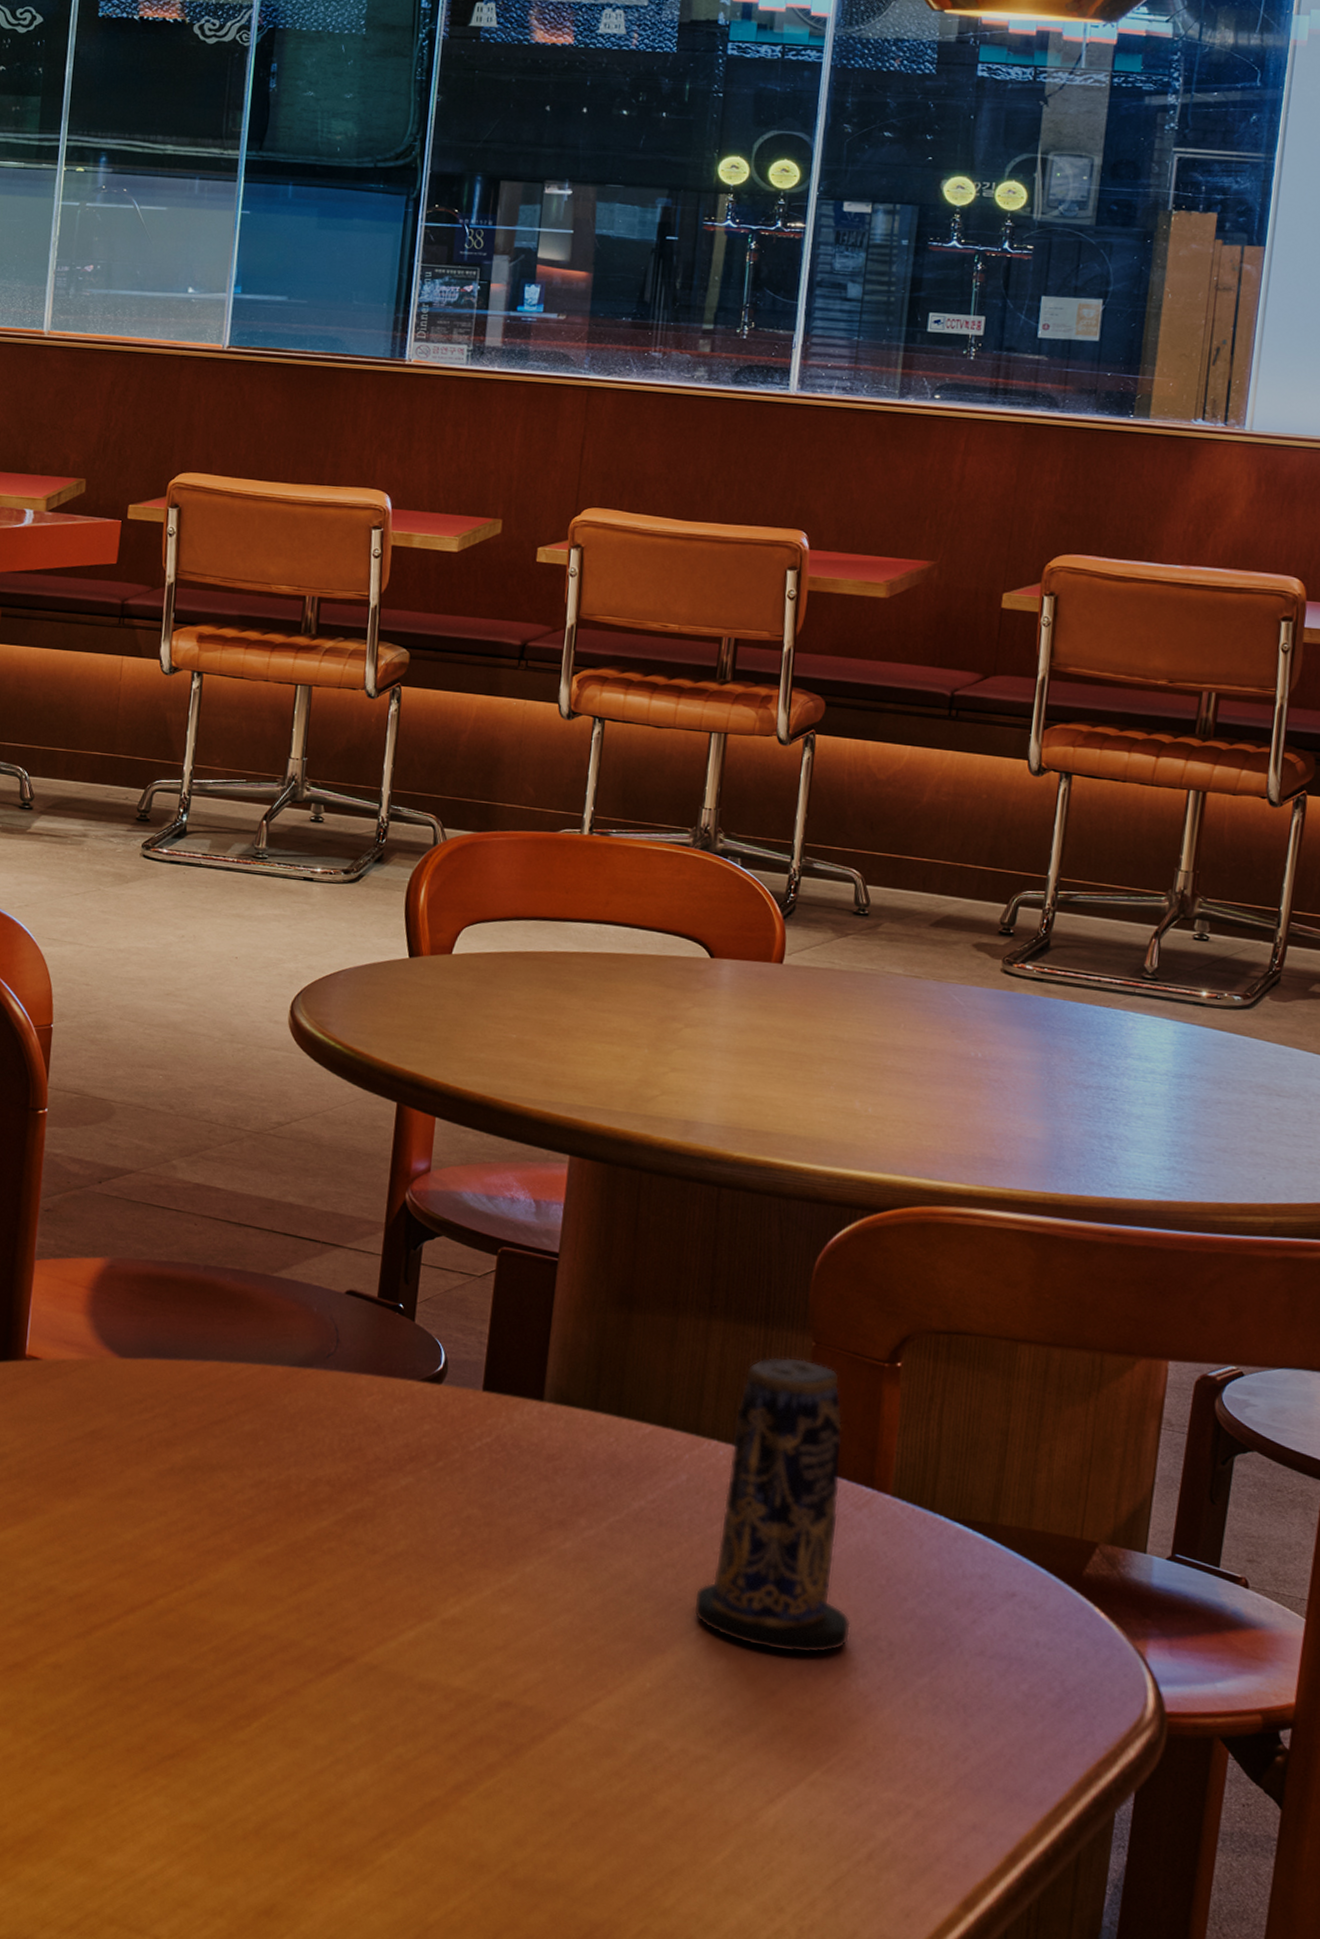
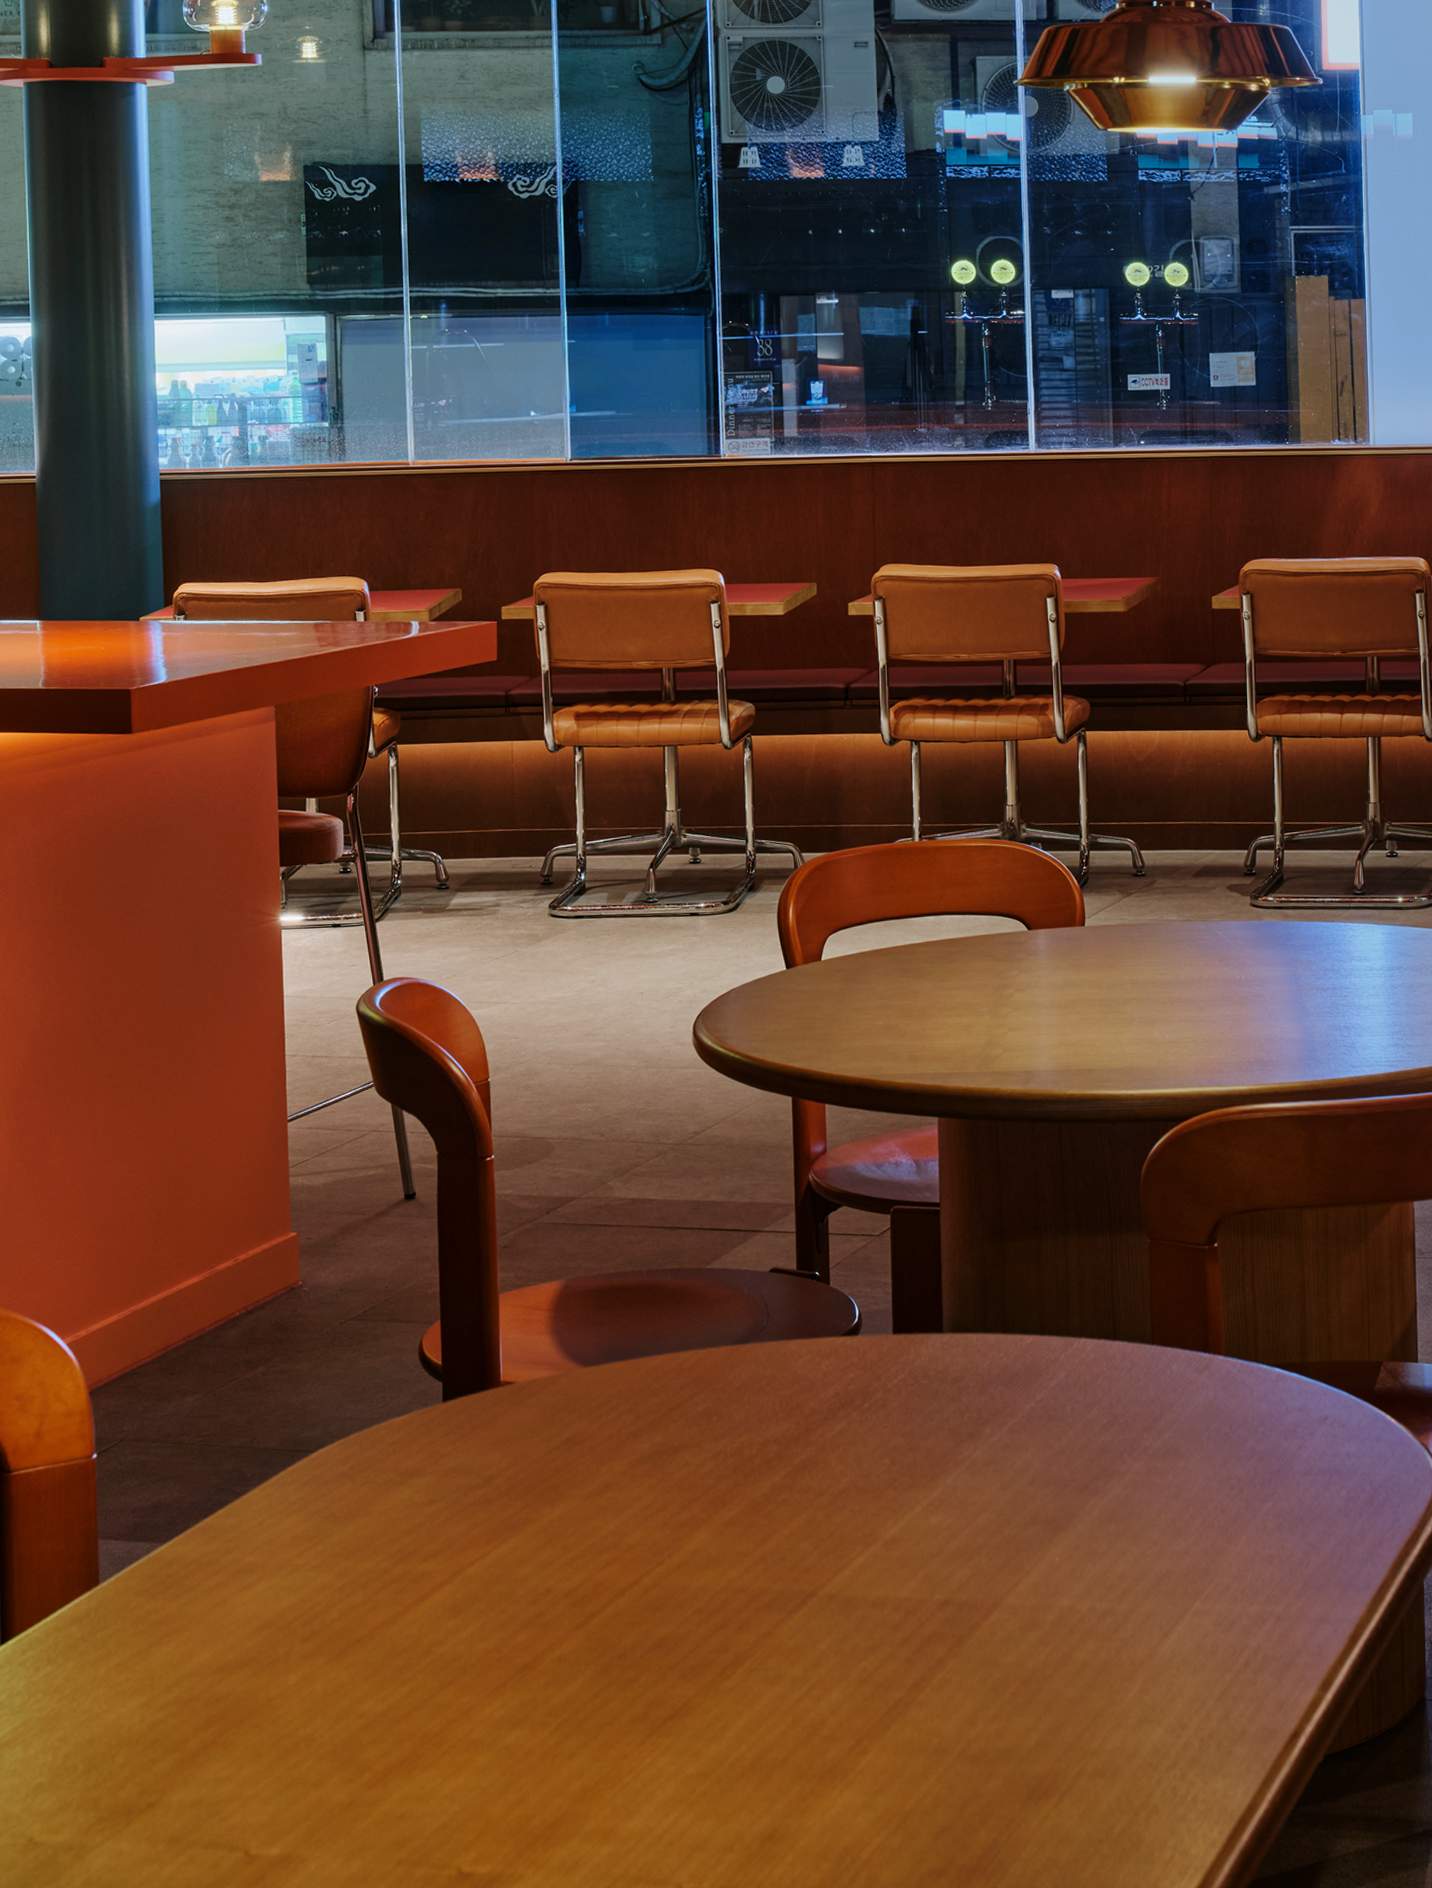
candle: present [693,1357,851,1654] -> none [1084,1255,1207,1507]

